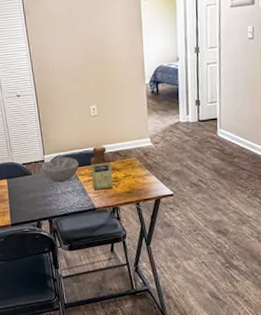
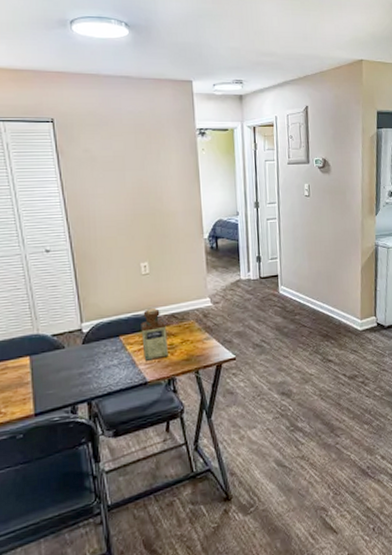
bowl: present [41,157,79,183] -> none [78,323,127,356]

